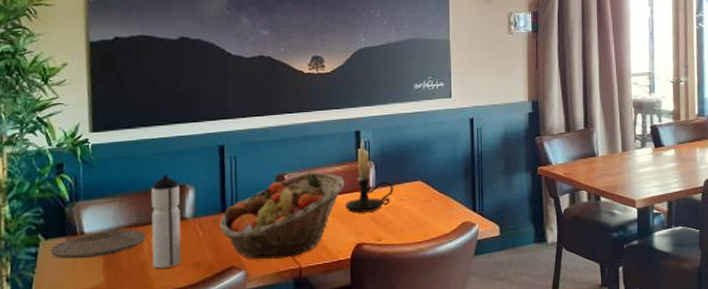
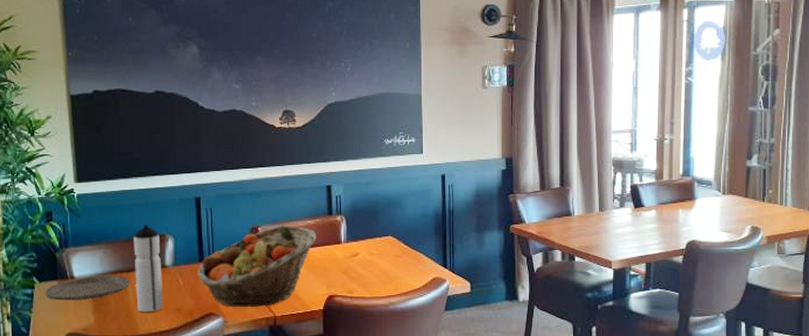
candle holder: present [345,139,394,214] -> none [317,194,365,266]

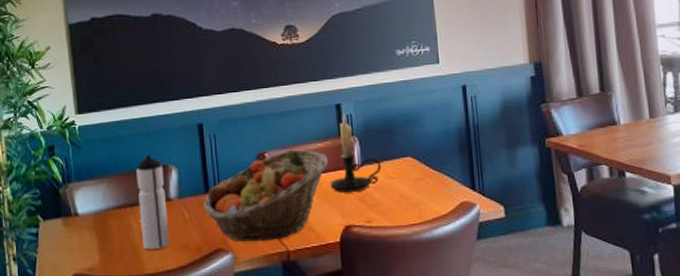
plate: present [45,275,130,301] -> none [50,210,135,240]
candle holder: none [317,194,365,266] -> present [330,113,382,193]

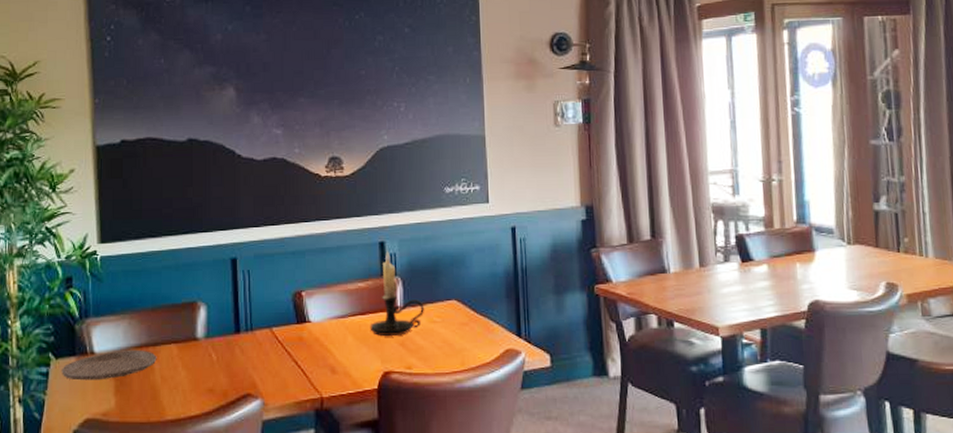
plate: none [50,210,135,240] -> present [62,349,157,381]
water bottle: present [136,155,170,250] -> none [161,290,194,394]
fruit basket: present [204,149,329,242] -> none [233,288,369,387]

